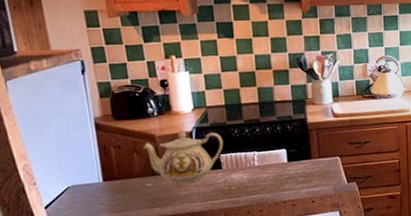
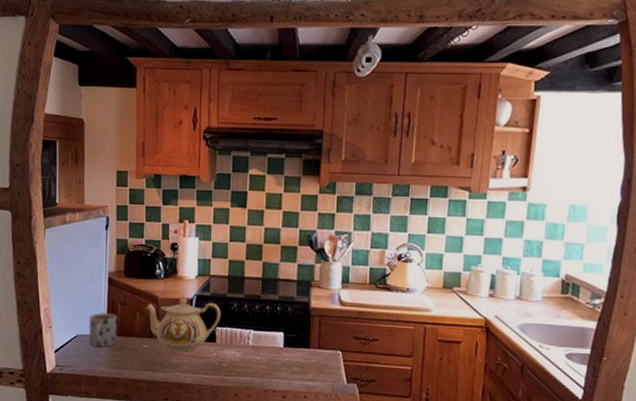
mug: none [80,158,116,195] -> present [89,313,118,348]

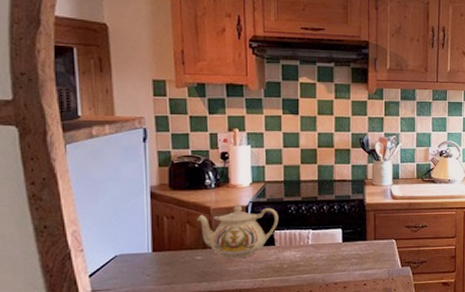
mug: present [89,313,118,348] -> none [131,229,166,265]

